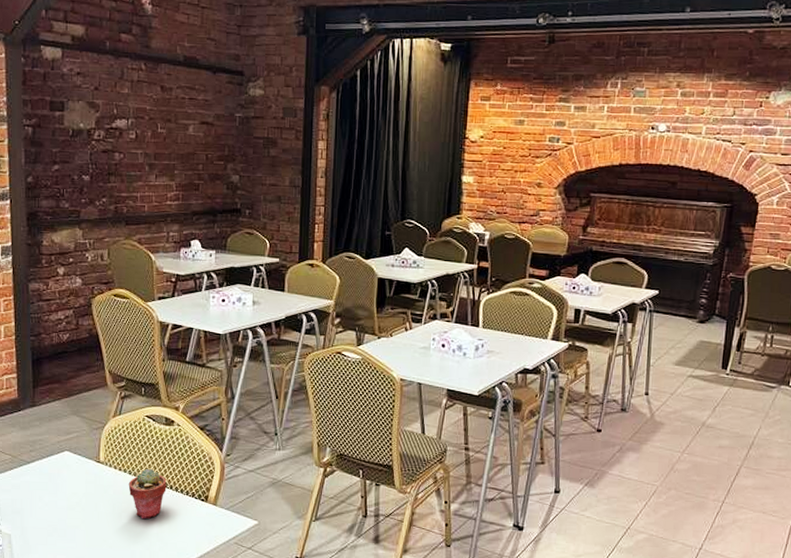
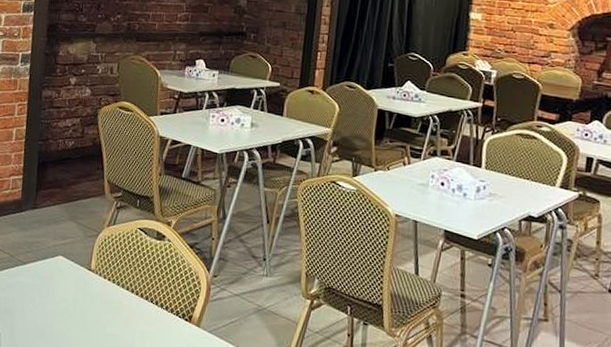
potted succulent: present [128,468,167,520] -> none [115,281,153,333]

